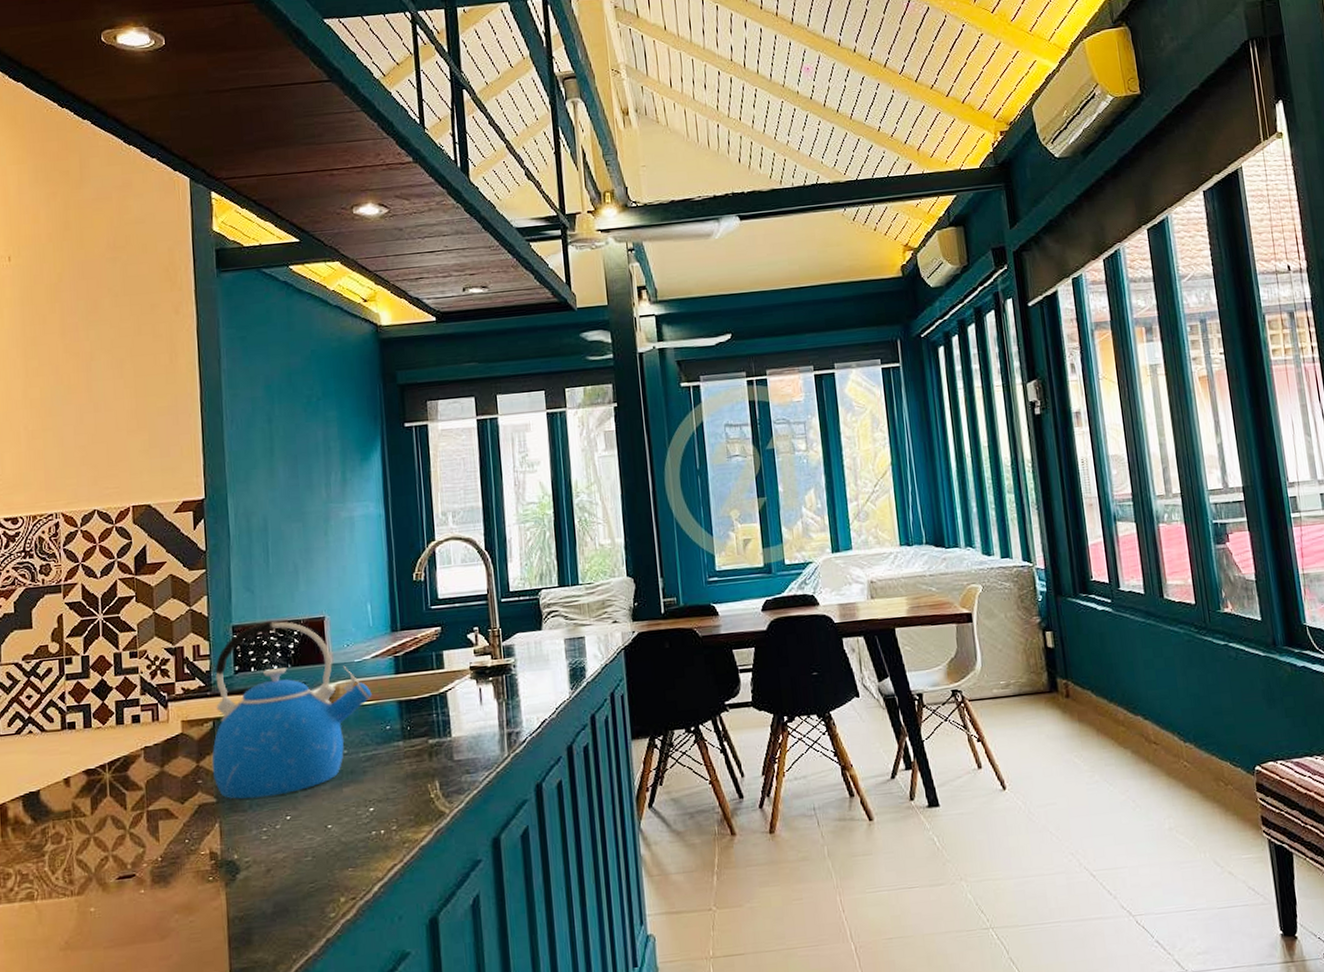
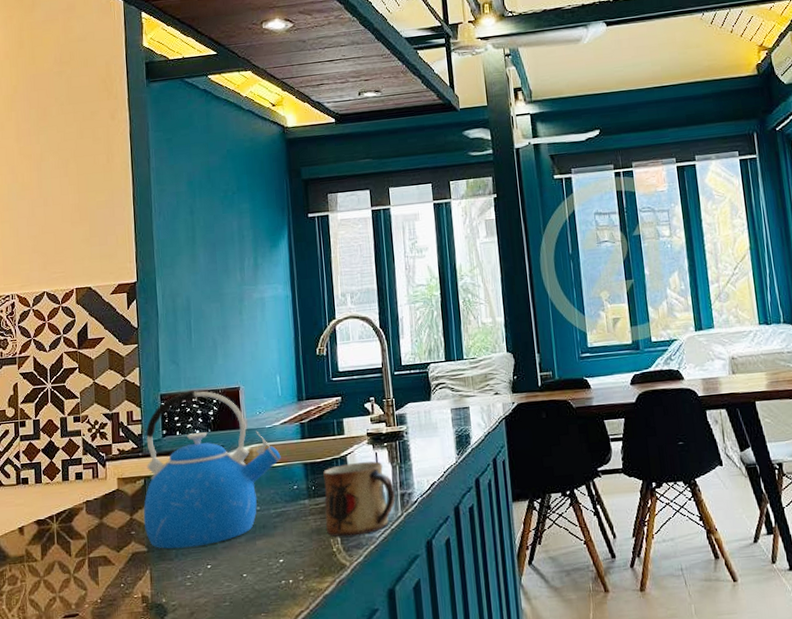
mug: none [420,697,501,781] -> present [323,461,395,537]

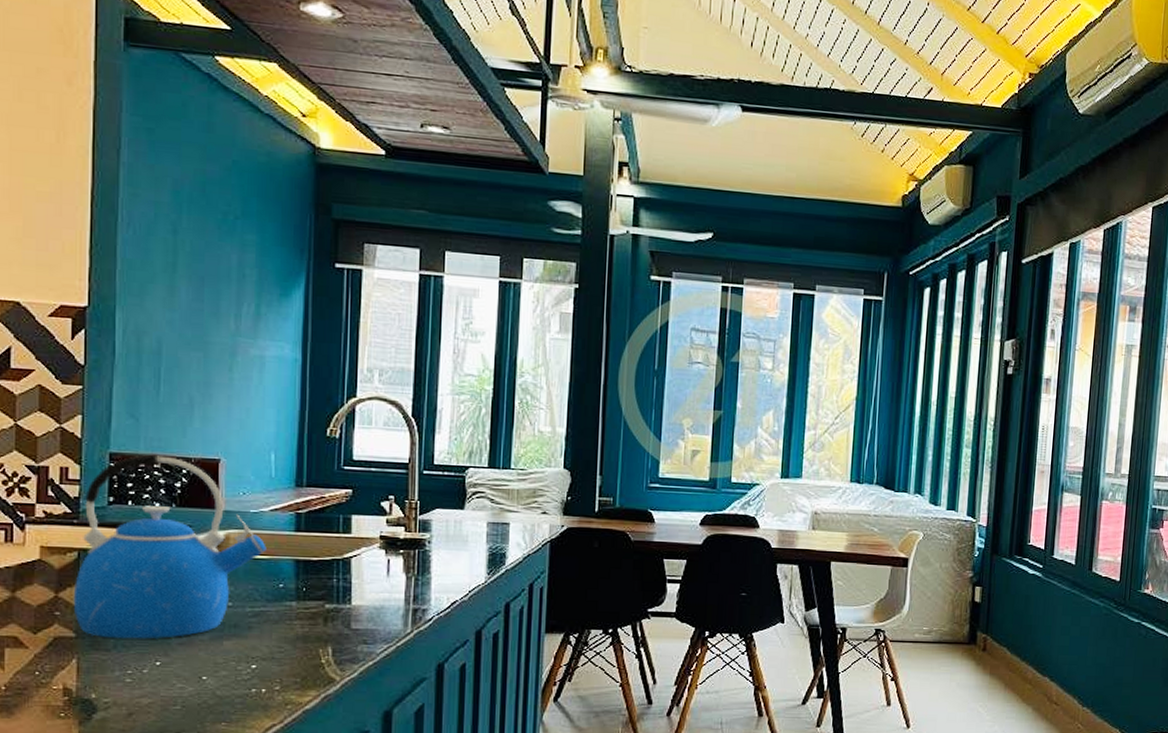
mug: present [323,461,395,537] -> none [315,567,406,649]

